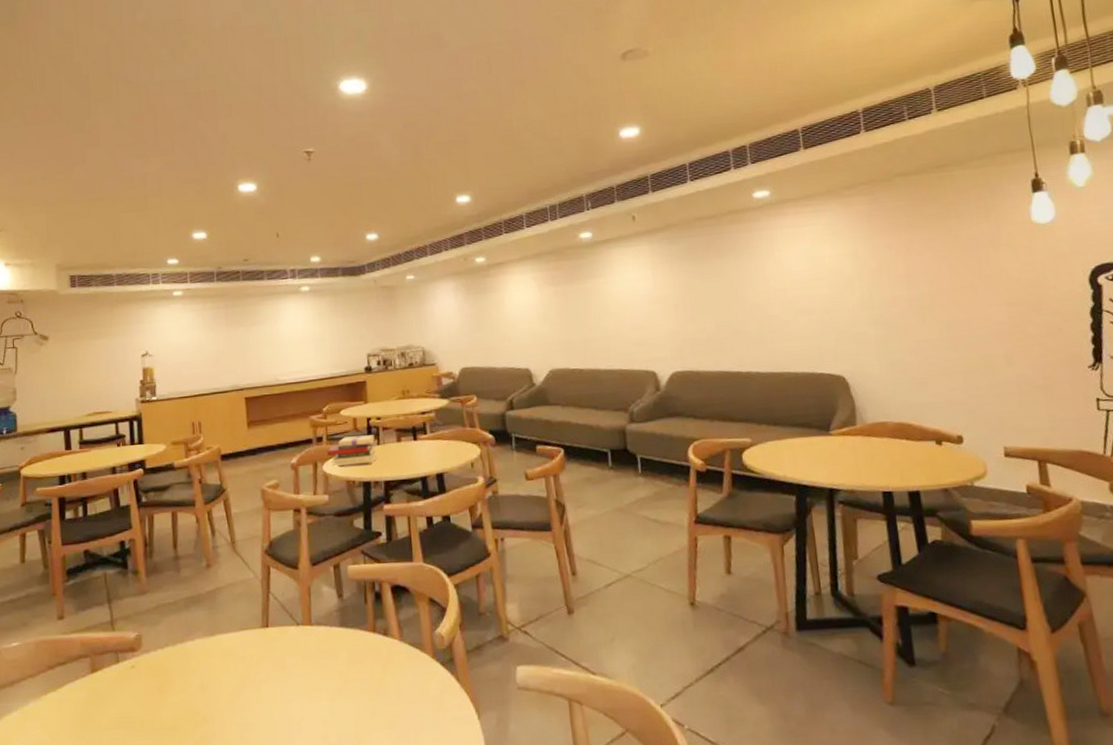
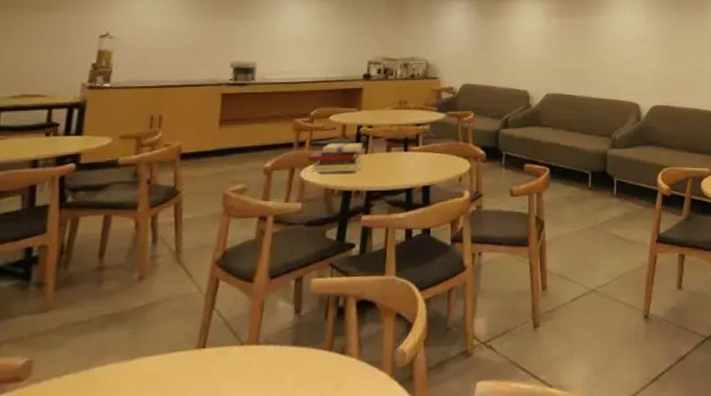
coffee maker: none [246,364,271,391] -> present [225,61,258,87]

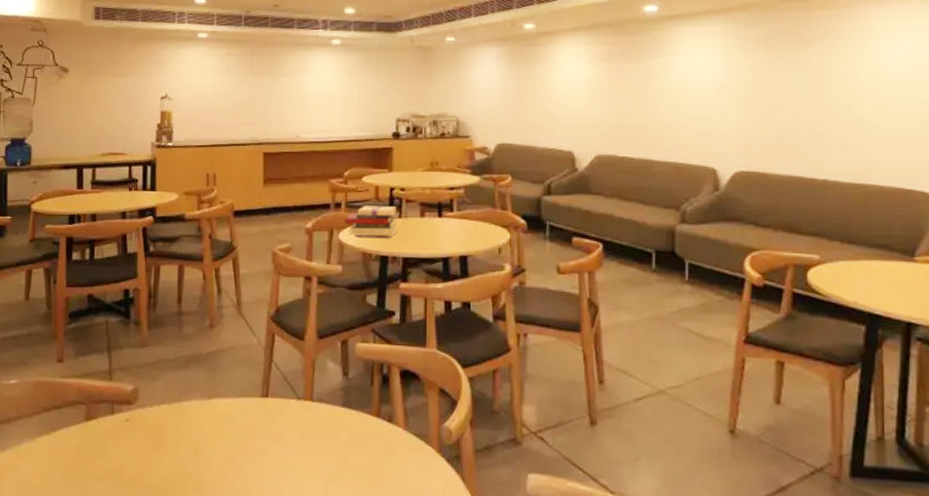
coffee maker: present [225,61,258,87] -> none [265,120,292,146]

